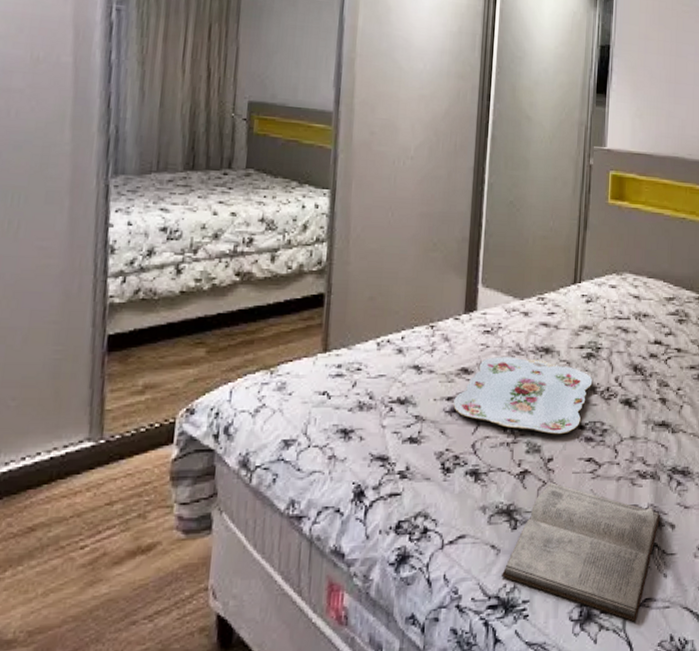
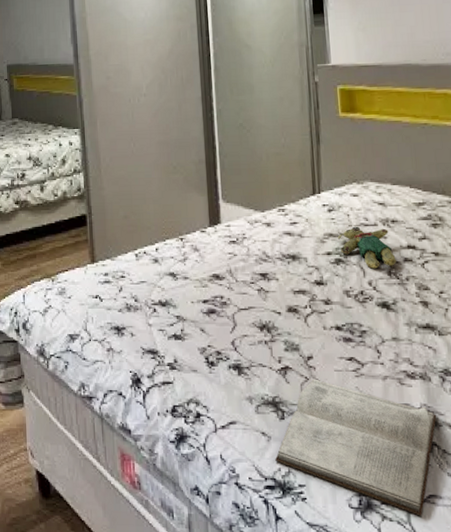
serving tray: present [453,357,593,435] -> none [210,264,345,335]
teddy bear: none [591,319,643,364] -> present [337,226,396,269]

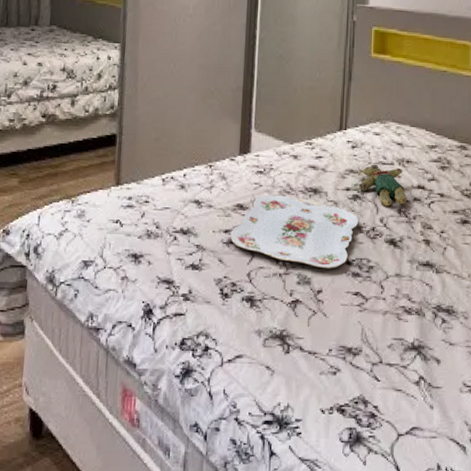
serving tray: none [210,264,345,335] -> present [230,195,359,269]
diary: present [275,379,437,516] -> none [276,312,427,448]

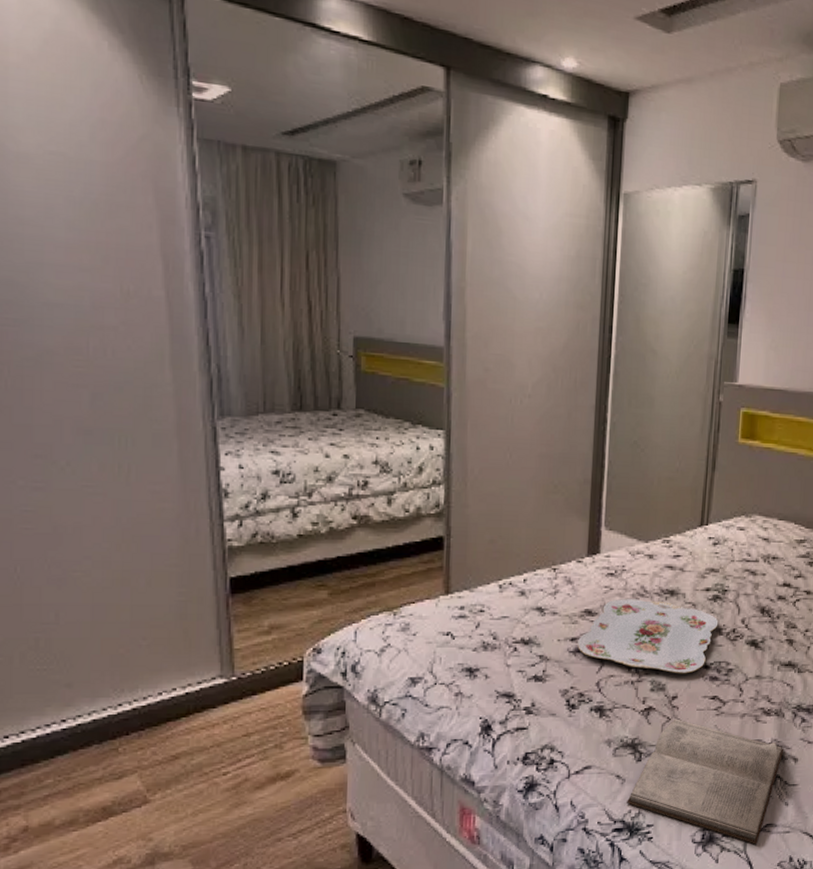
diary: none [276,312,427,448] -> present [627,718,784,845]
teddy bear: present [357,164,407,206] -> none [718,562,771,606]

